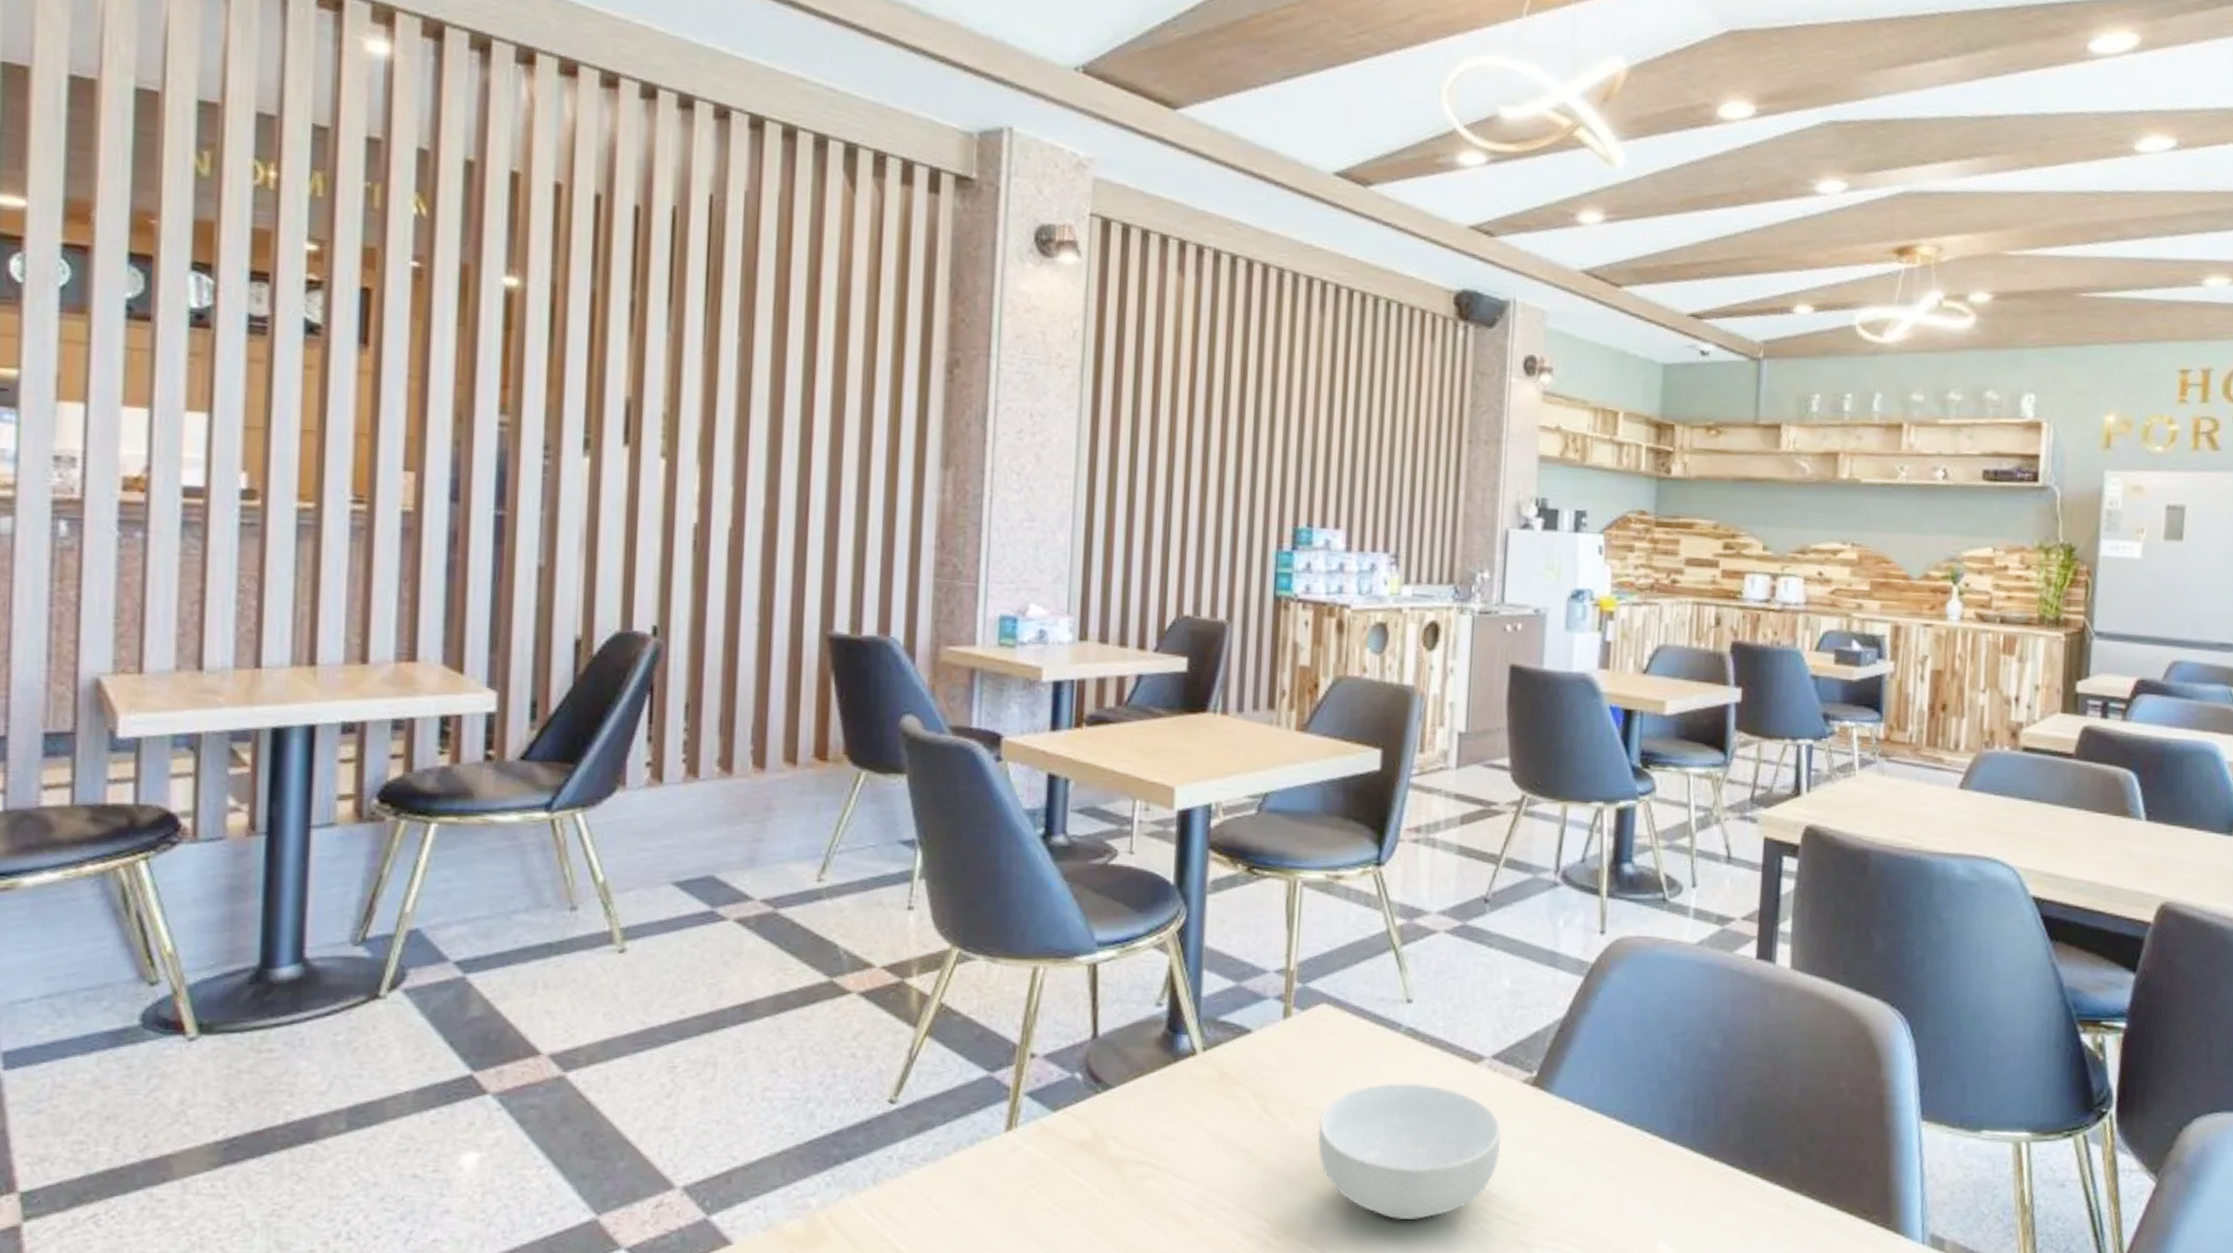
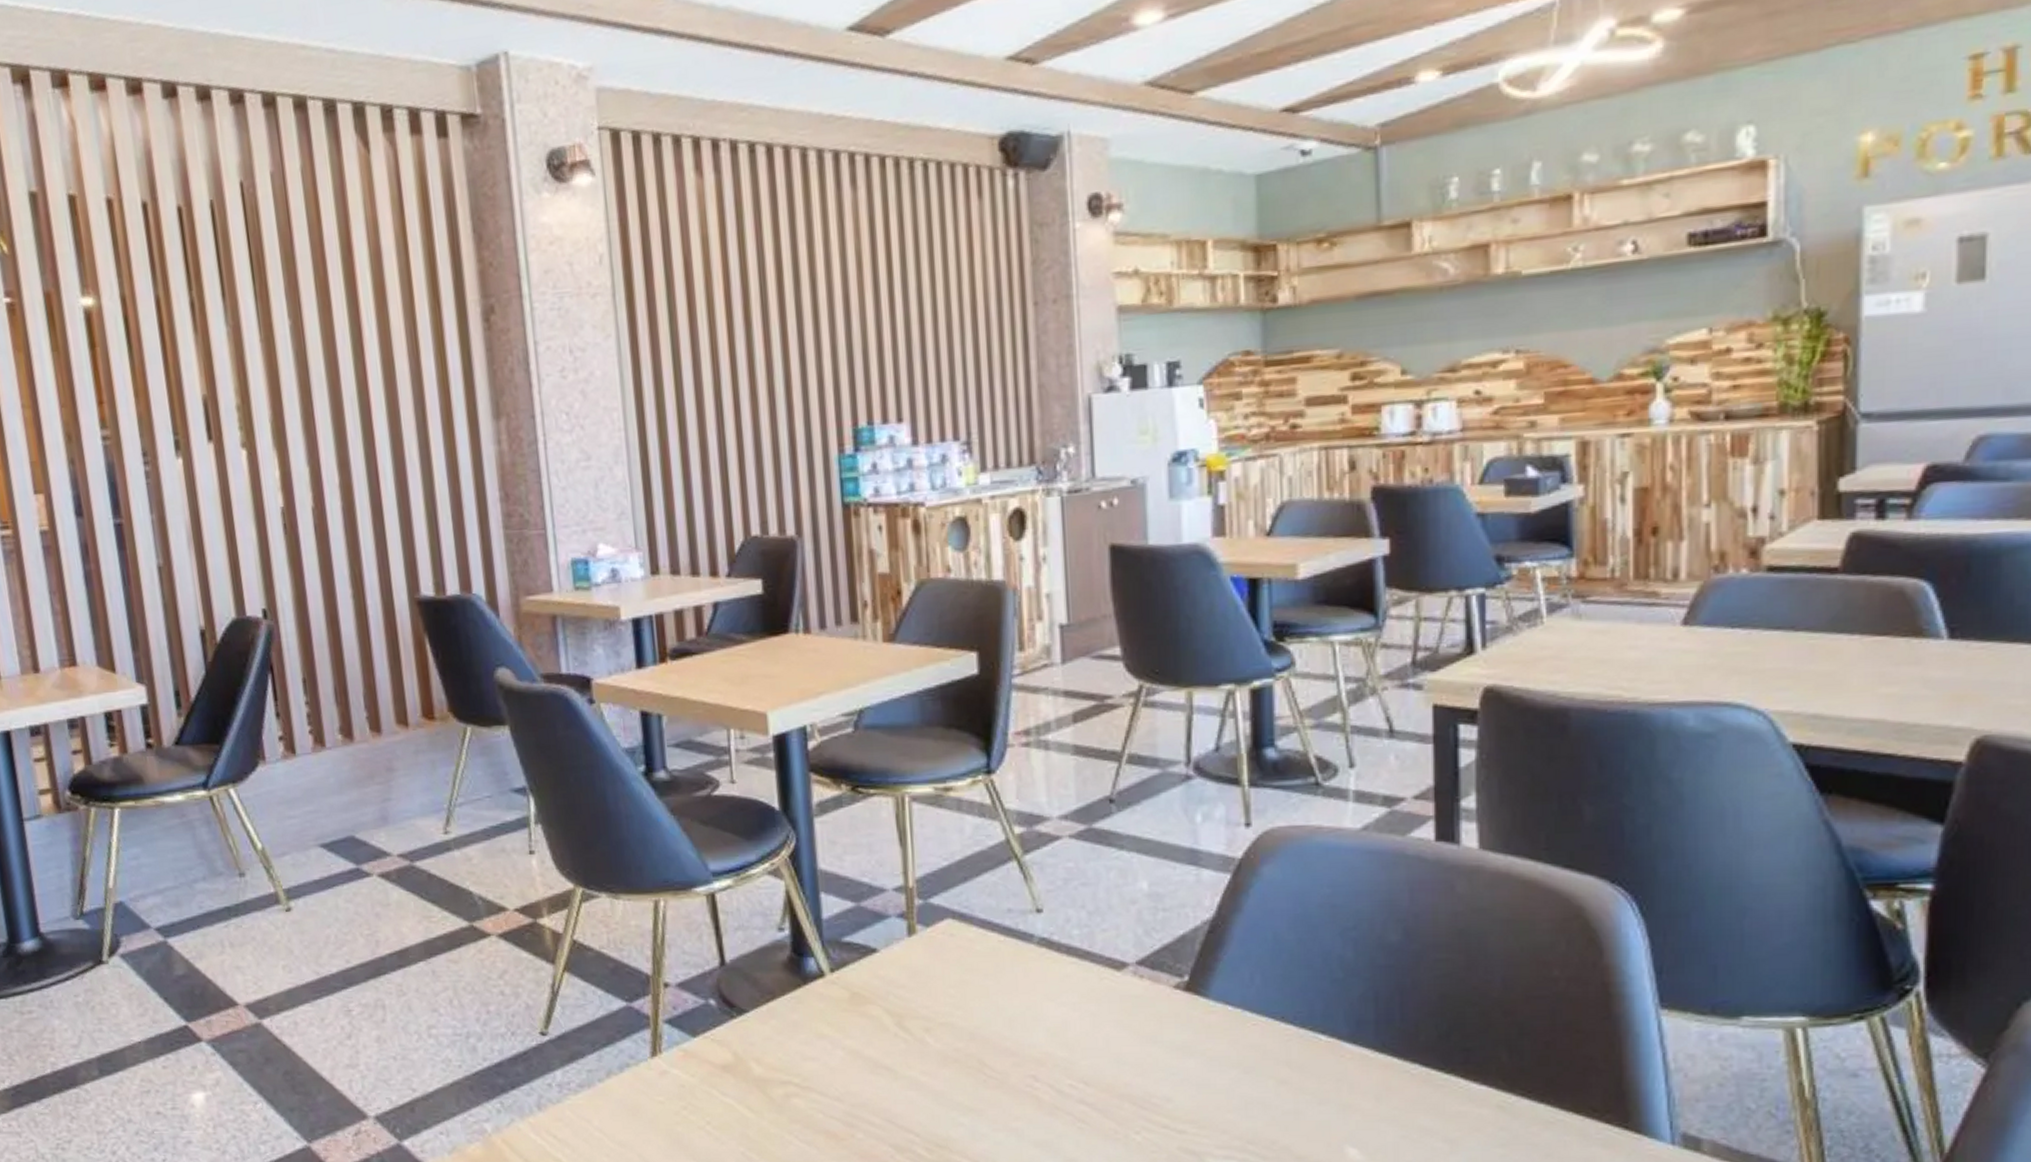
cereal bowl: present [1318,1082,1502,1221] -> none [957,994,1157,1132]

